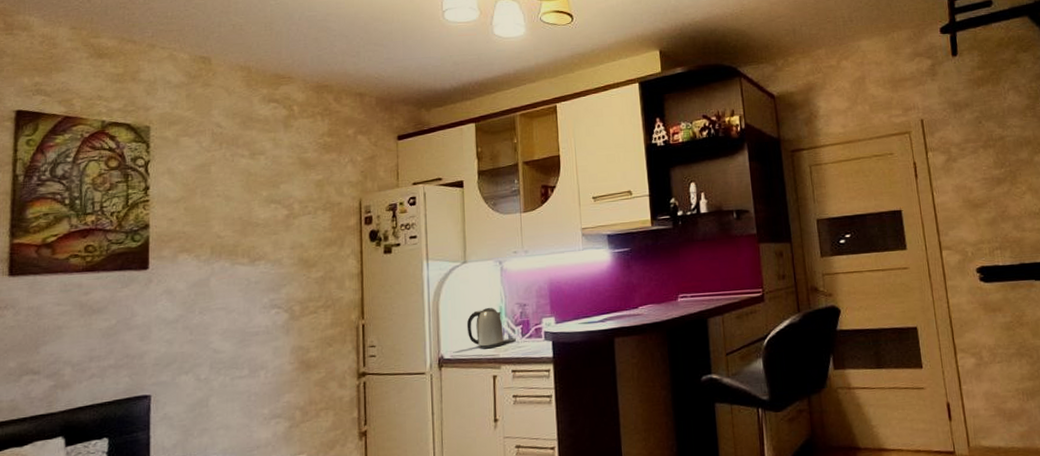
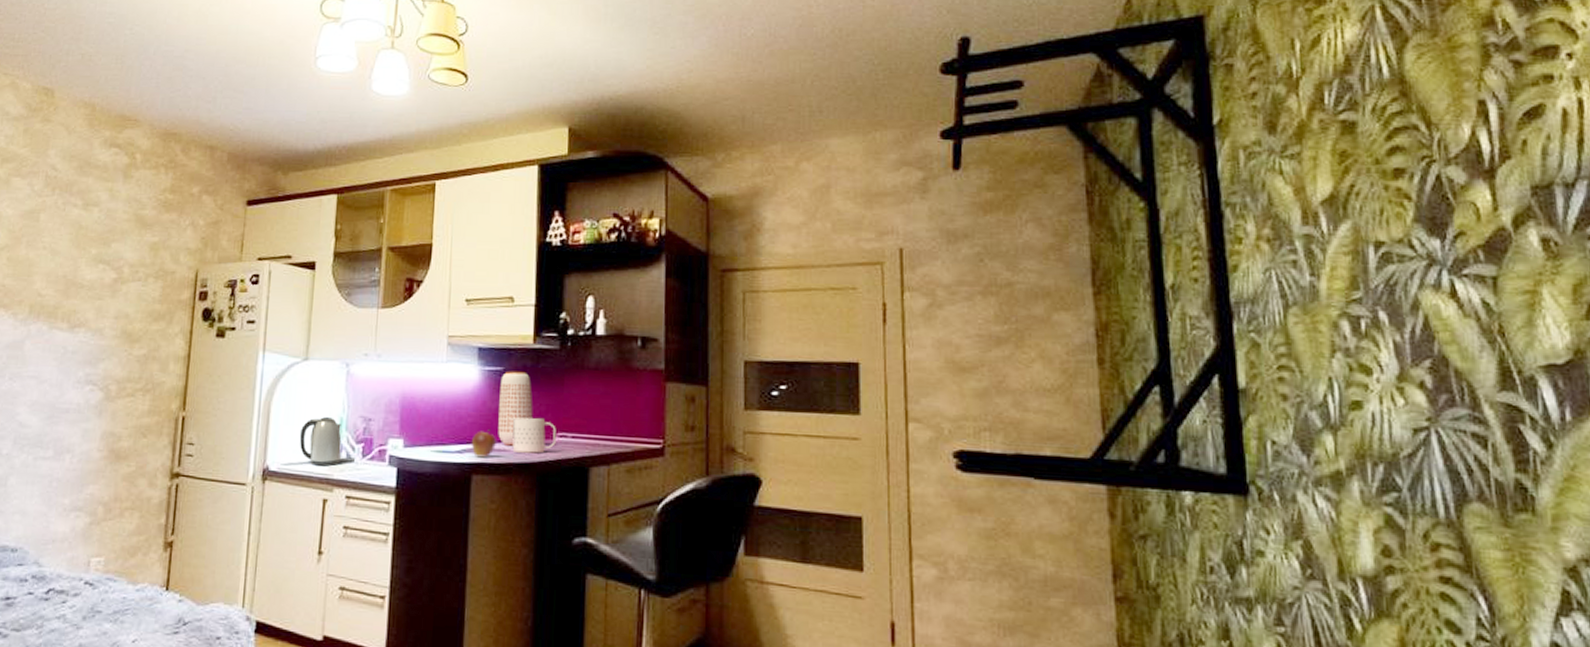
fruit: none [610,298,631,324] -> present [471,428,496,458]
vase: none [628,249,658,311] -> present [498,371,533,446]
mug: none [641,285,679,315] -> present [512,417,556,454]

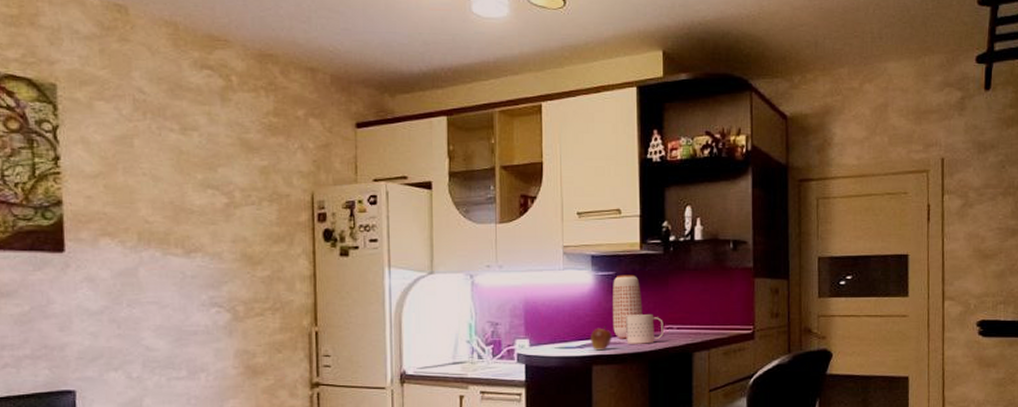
kettle: present [300,417,342,467] -> none [433,324,473,367]

